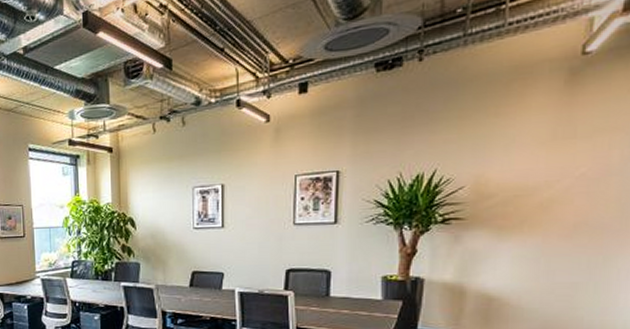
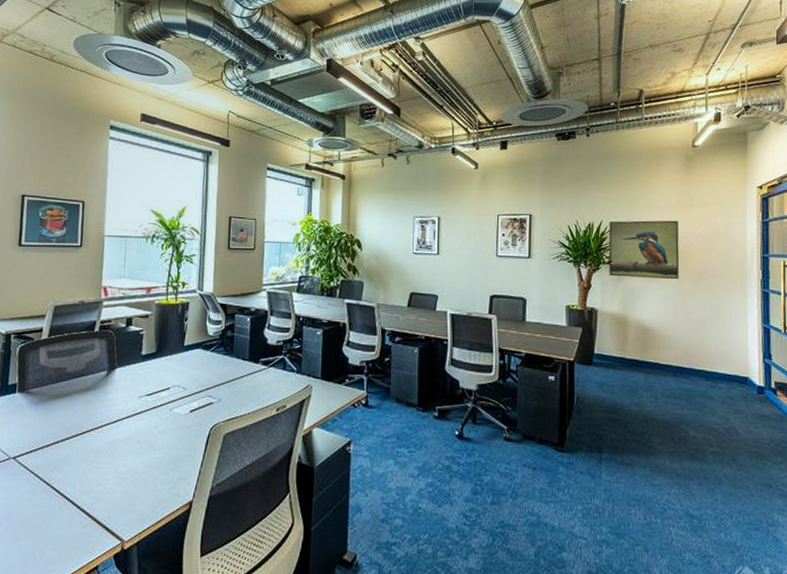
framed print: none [442,159,549,238] -> present [608,220,680,280]

